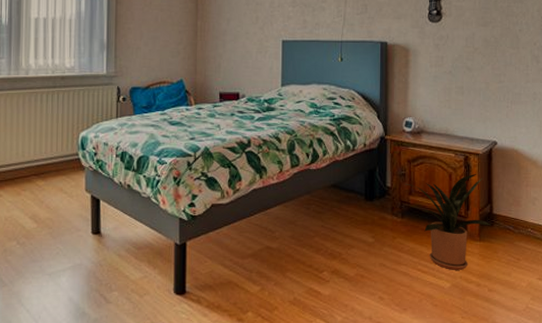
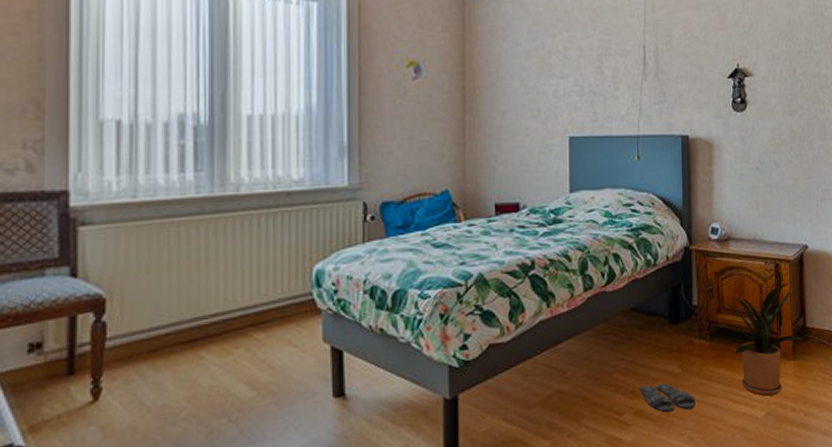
slippers: none [337,249,387,275] -> present [639,383,696,413]

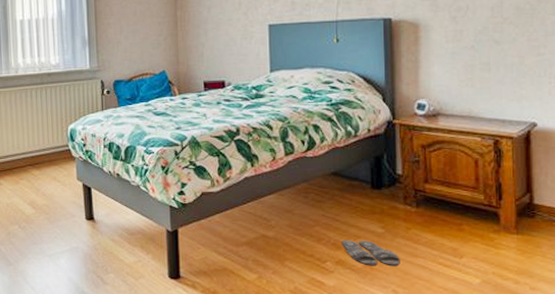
house plant: present [713,283,805,396] -> none [419,160,532,265]

